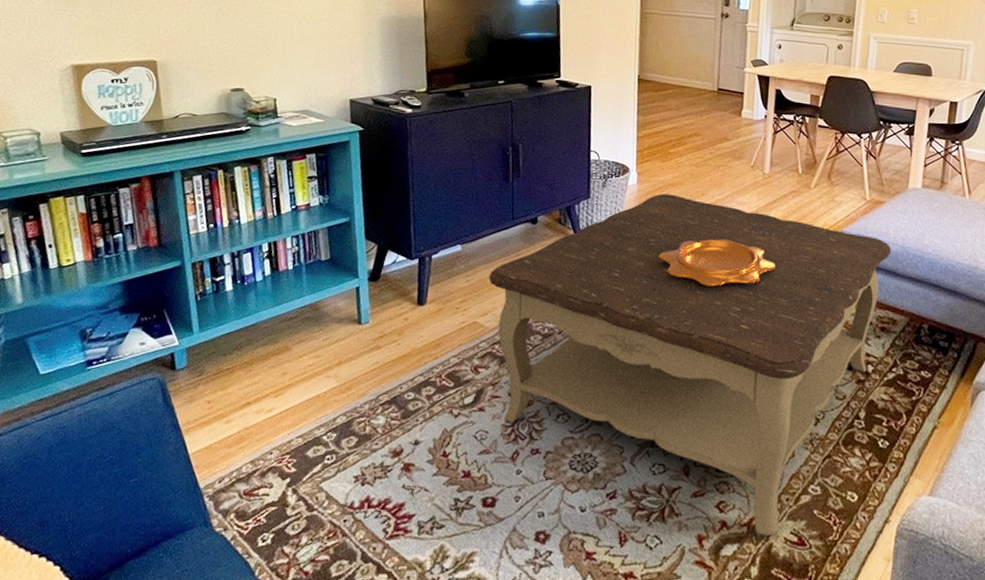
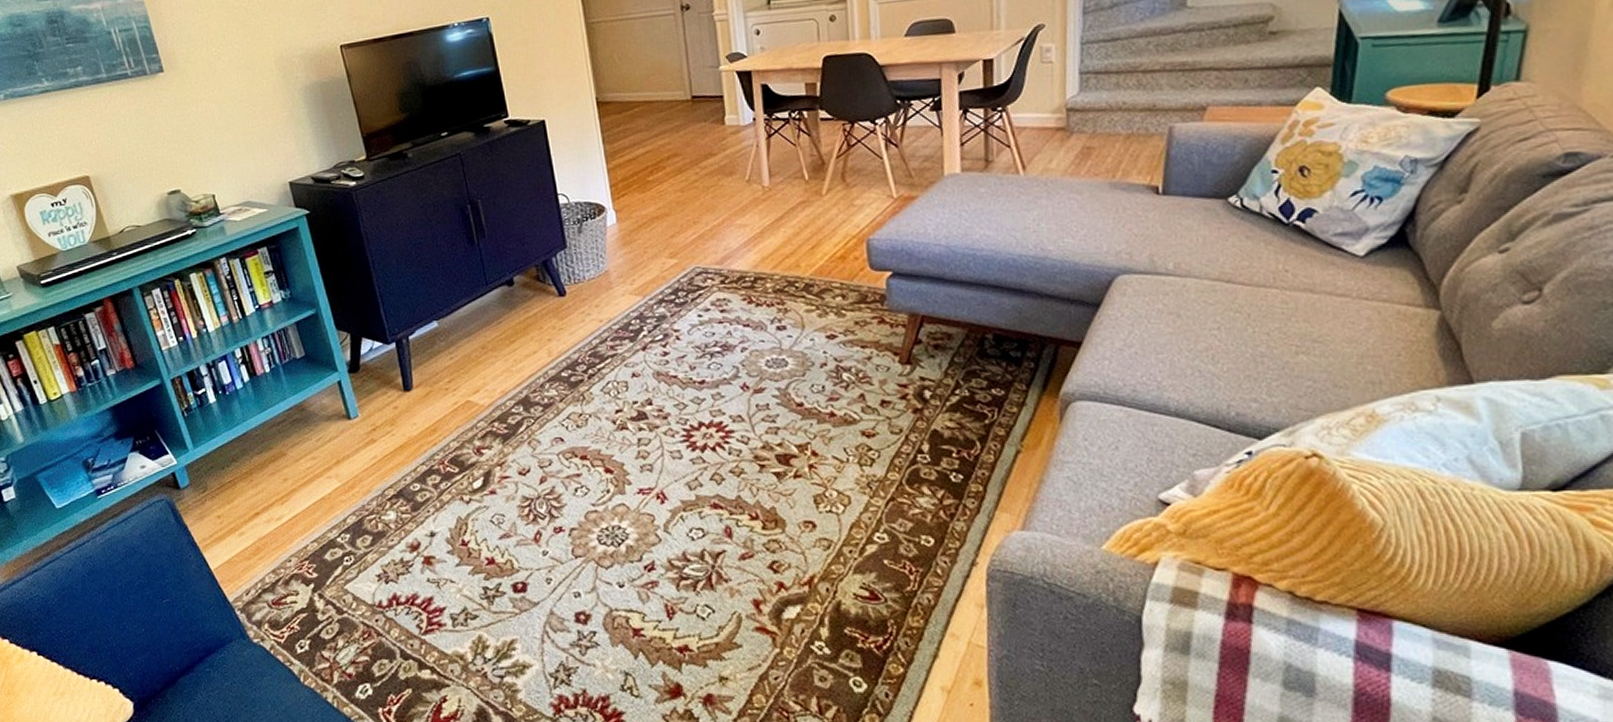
coffee table: present [488,193,892,536] -> none [473,228,934,593]
decorative bowl: present [659,239,775,287] -> none [656,270,794,327]

